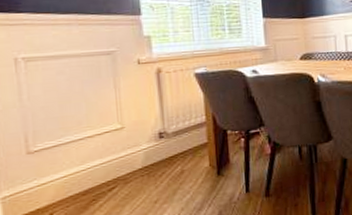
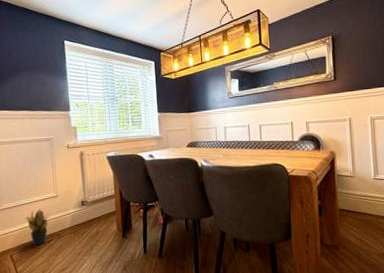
potted plant: none [73,147,112,197] -> present [25,209,50,246]

